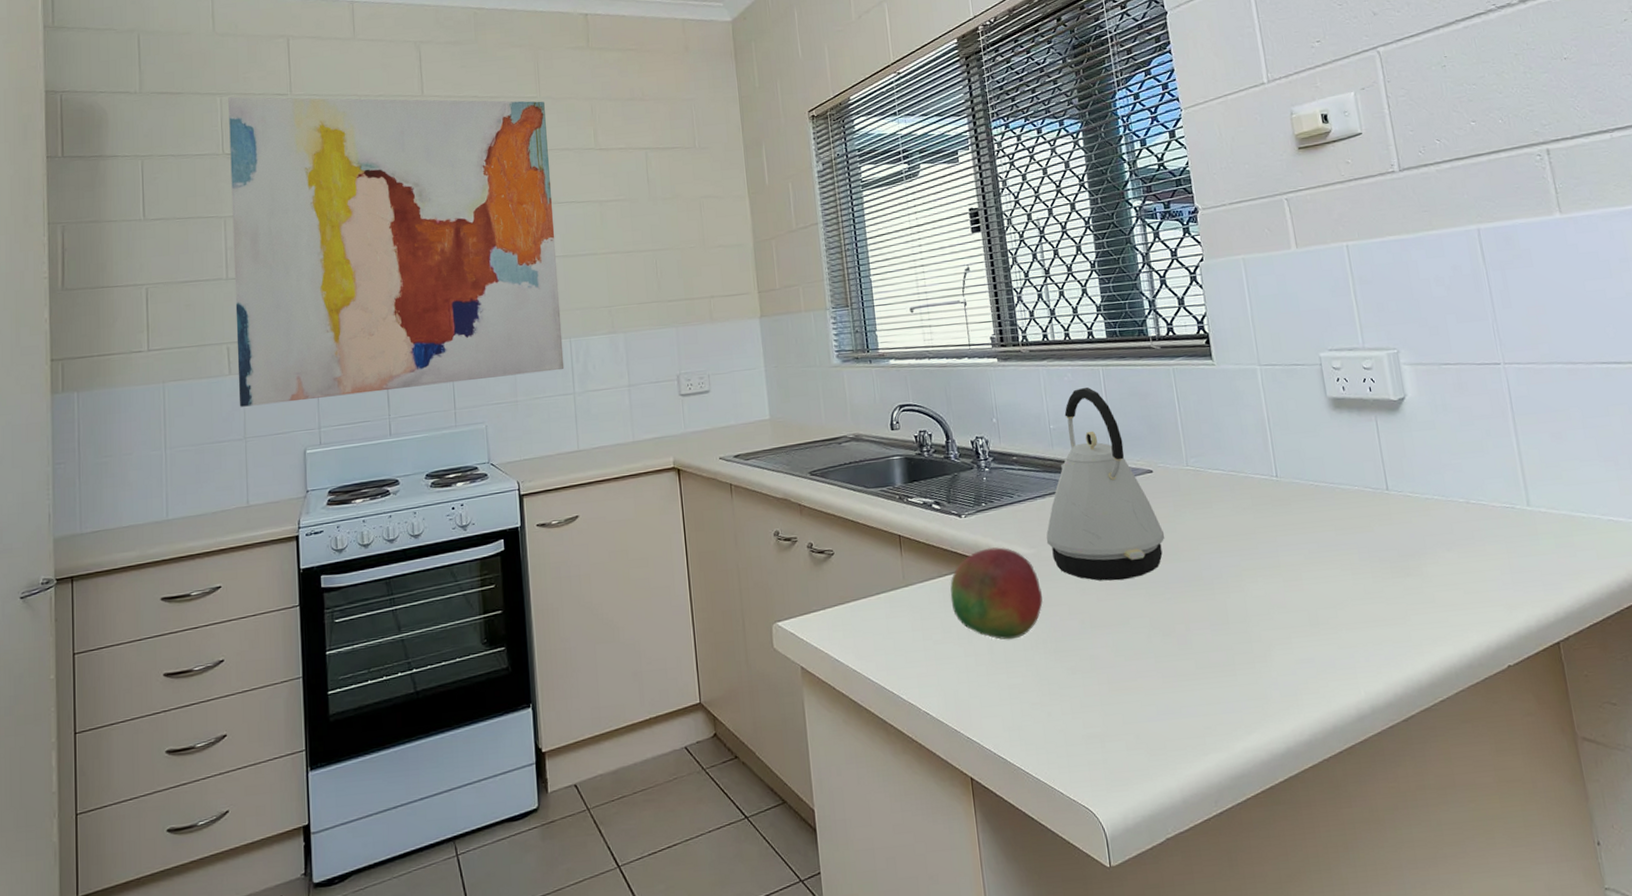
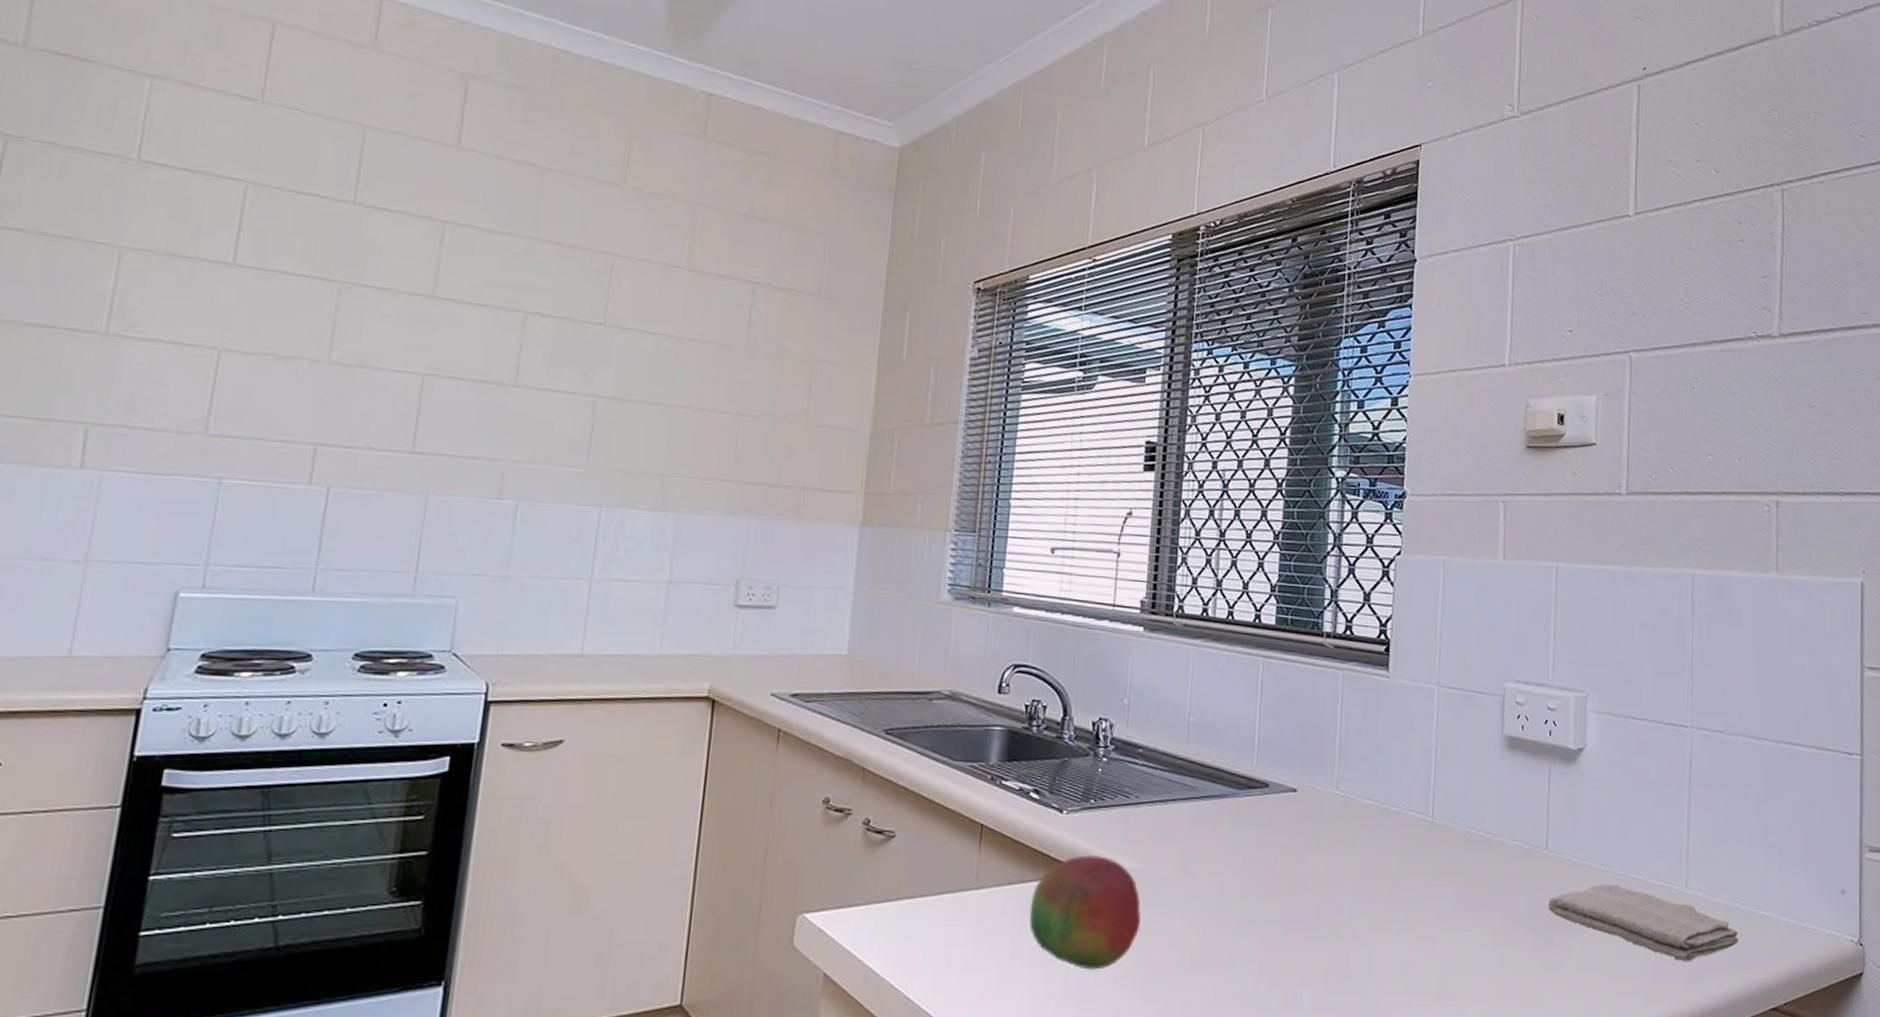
wall art: present [228,97,565,407] -> none [88,83,629,546]
kettle: present [1046,387,1165,581] -> none [1158,679,1296,915]
washcloth: none [1398,511,1590,571] -> present [1548,883,1739,962]

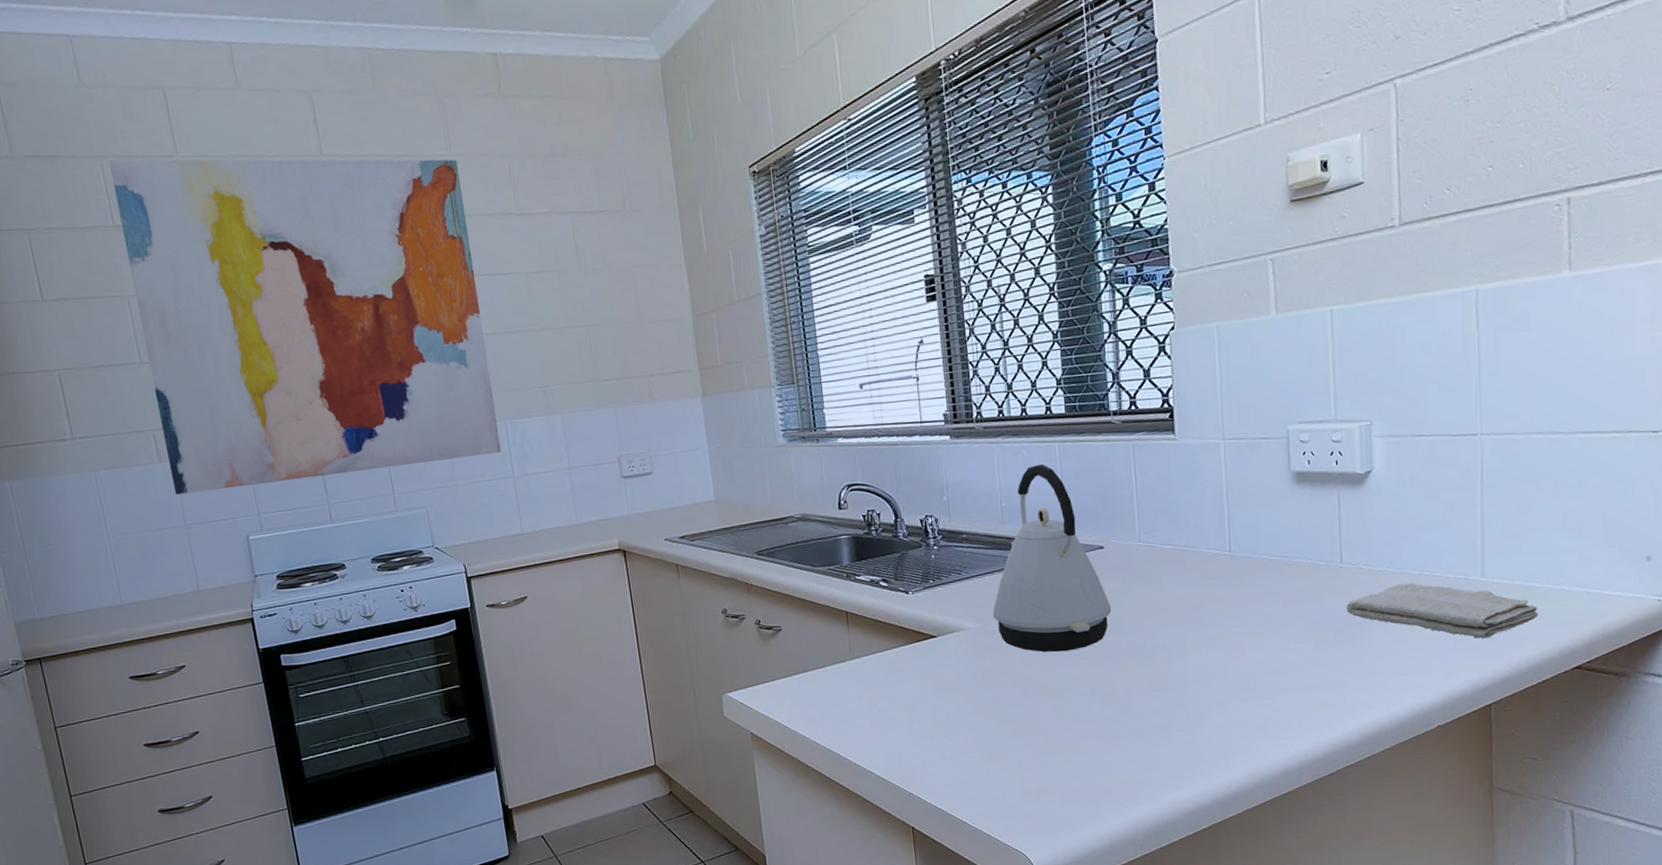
wall art: none [88,83,629,546] -> present [109,159,502,495]
fruit: present [1029,855,1141,970] -> none [896,622,987,707]
kettle: none [1158,679,1296,915] -> present [992,464,1112,653]

